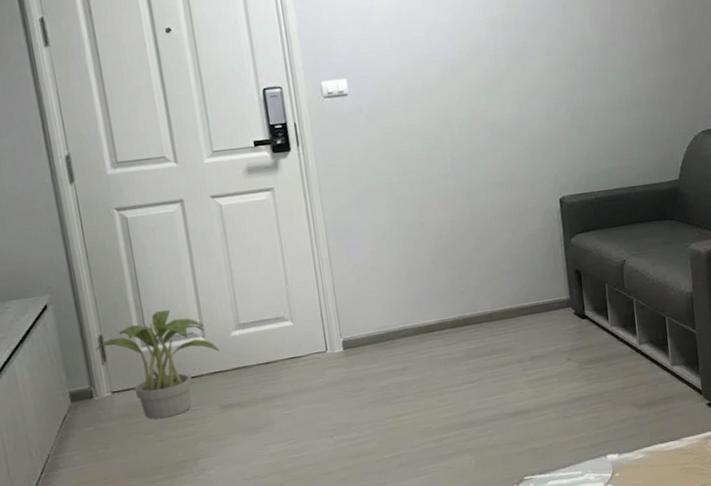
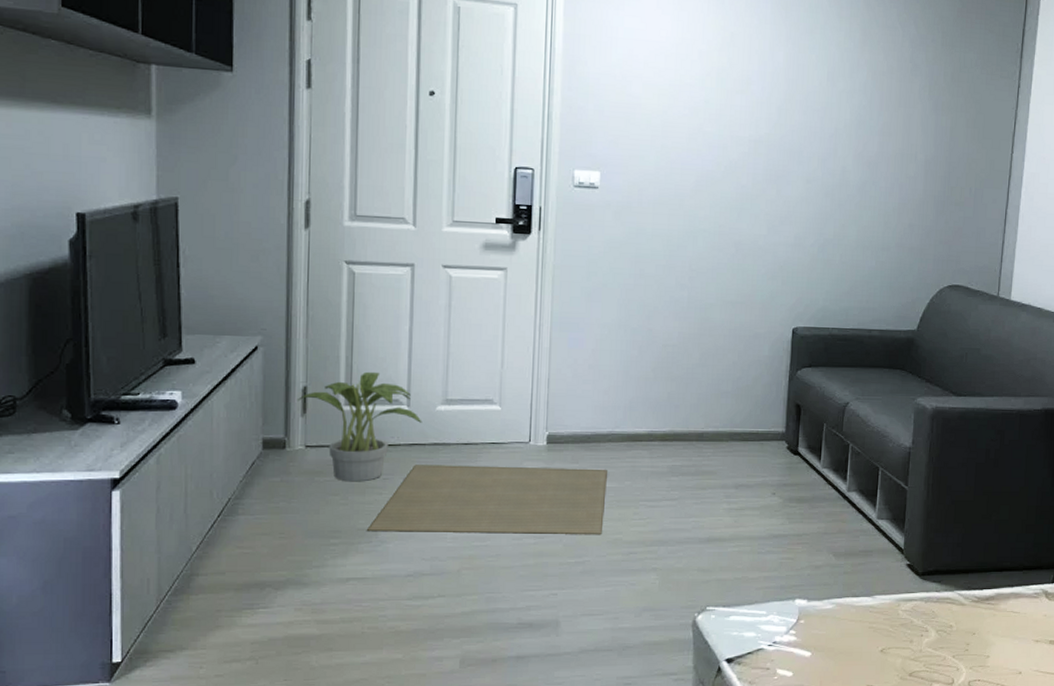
doormat: none [187,364,412,462] -> present [367,465,607,534]

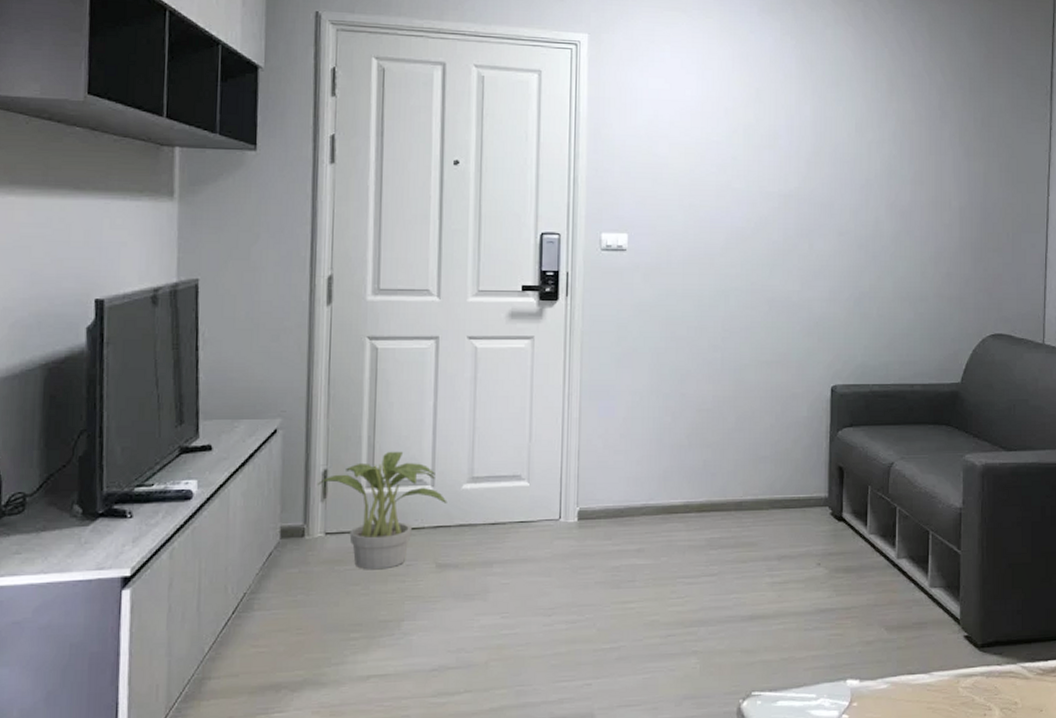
doormat: present [367,465,607,534] -> none [389,545,642,623]

